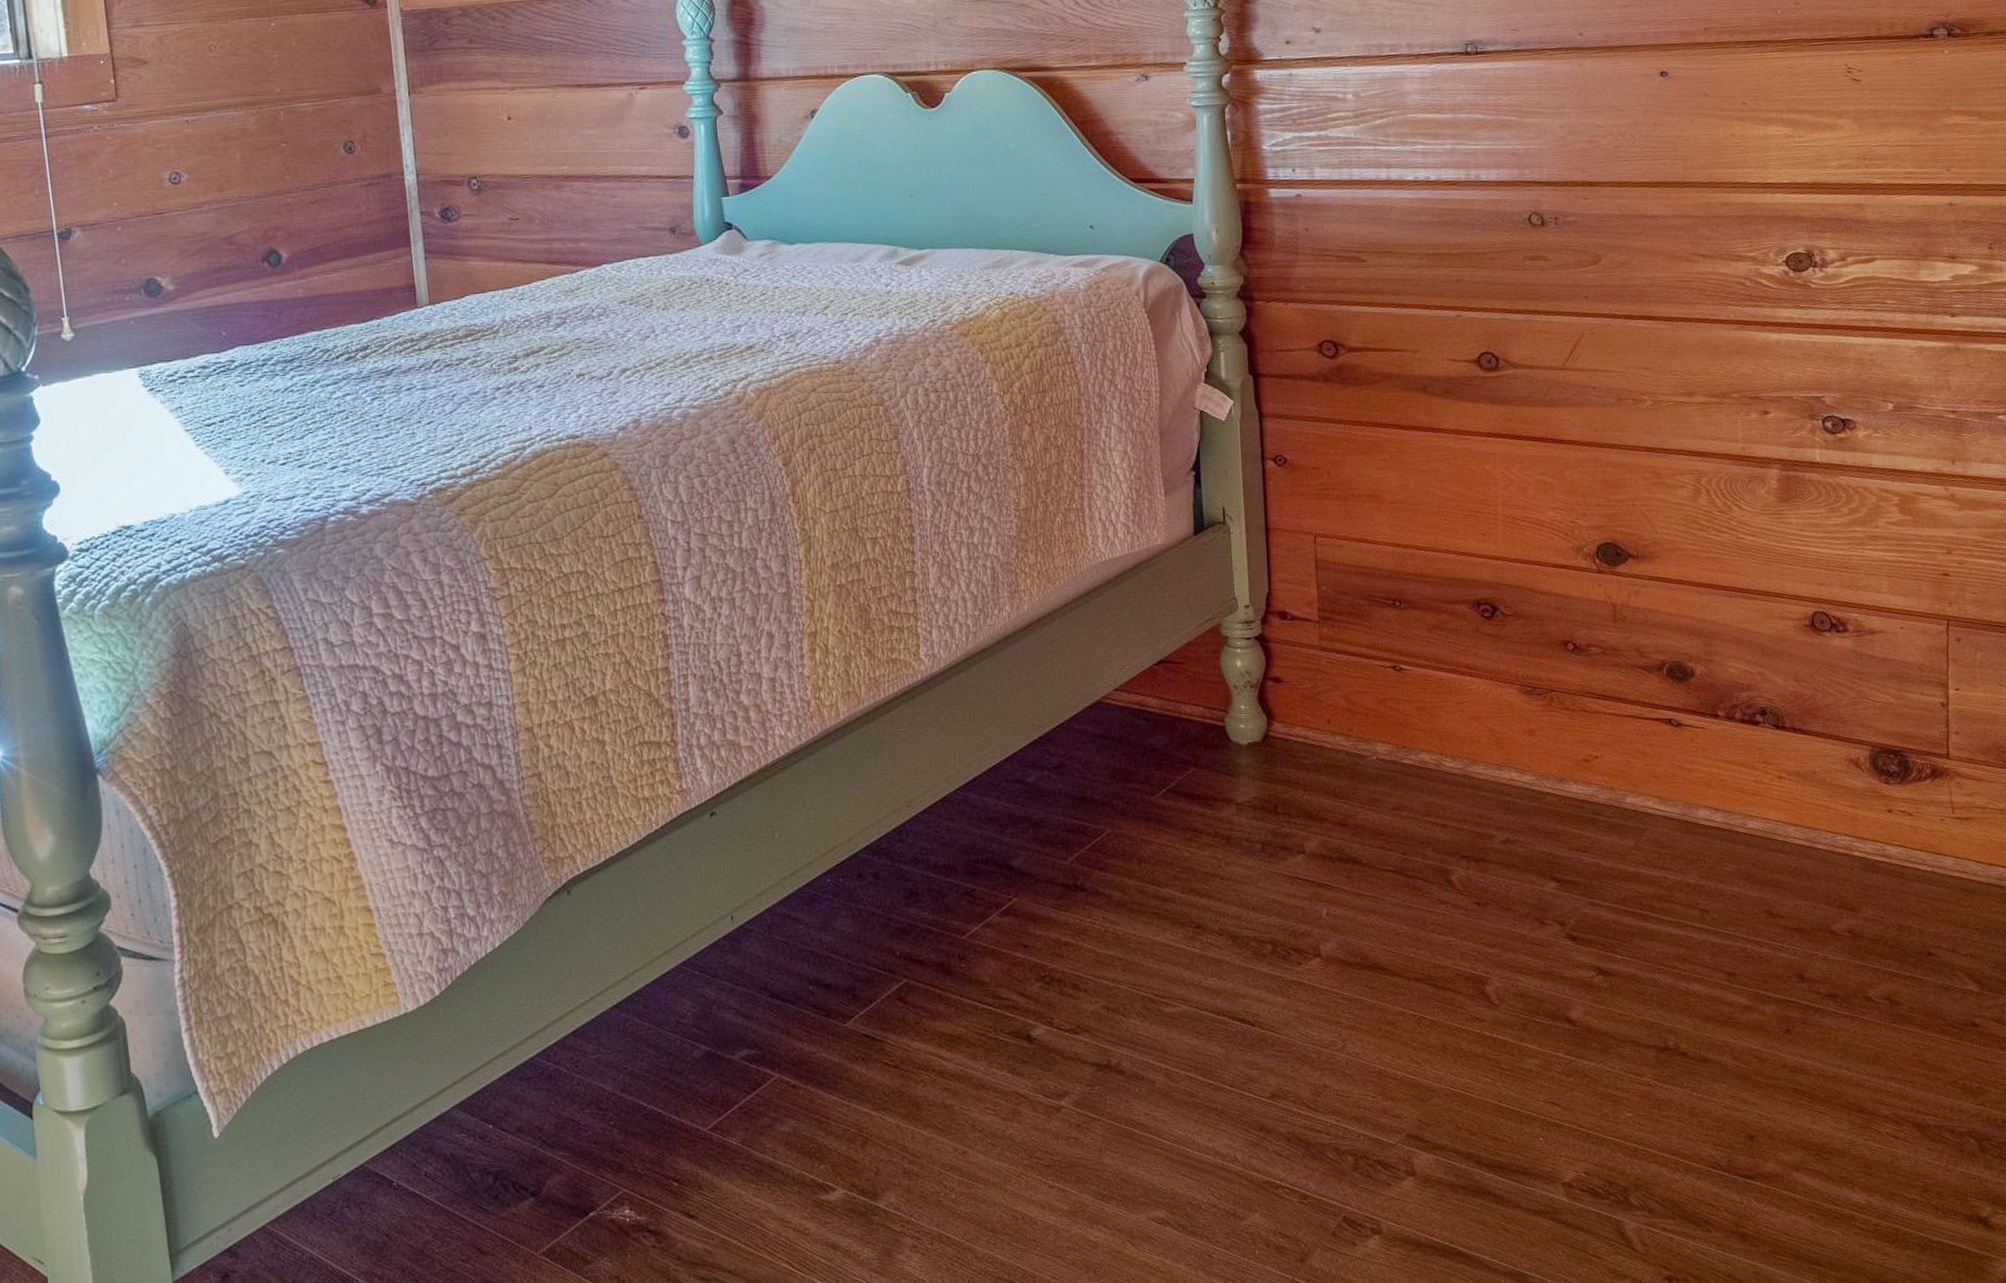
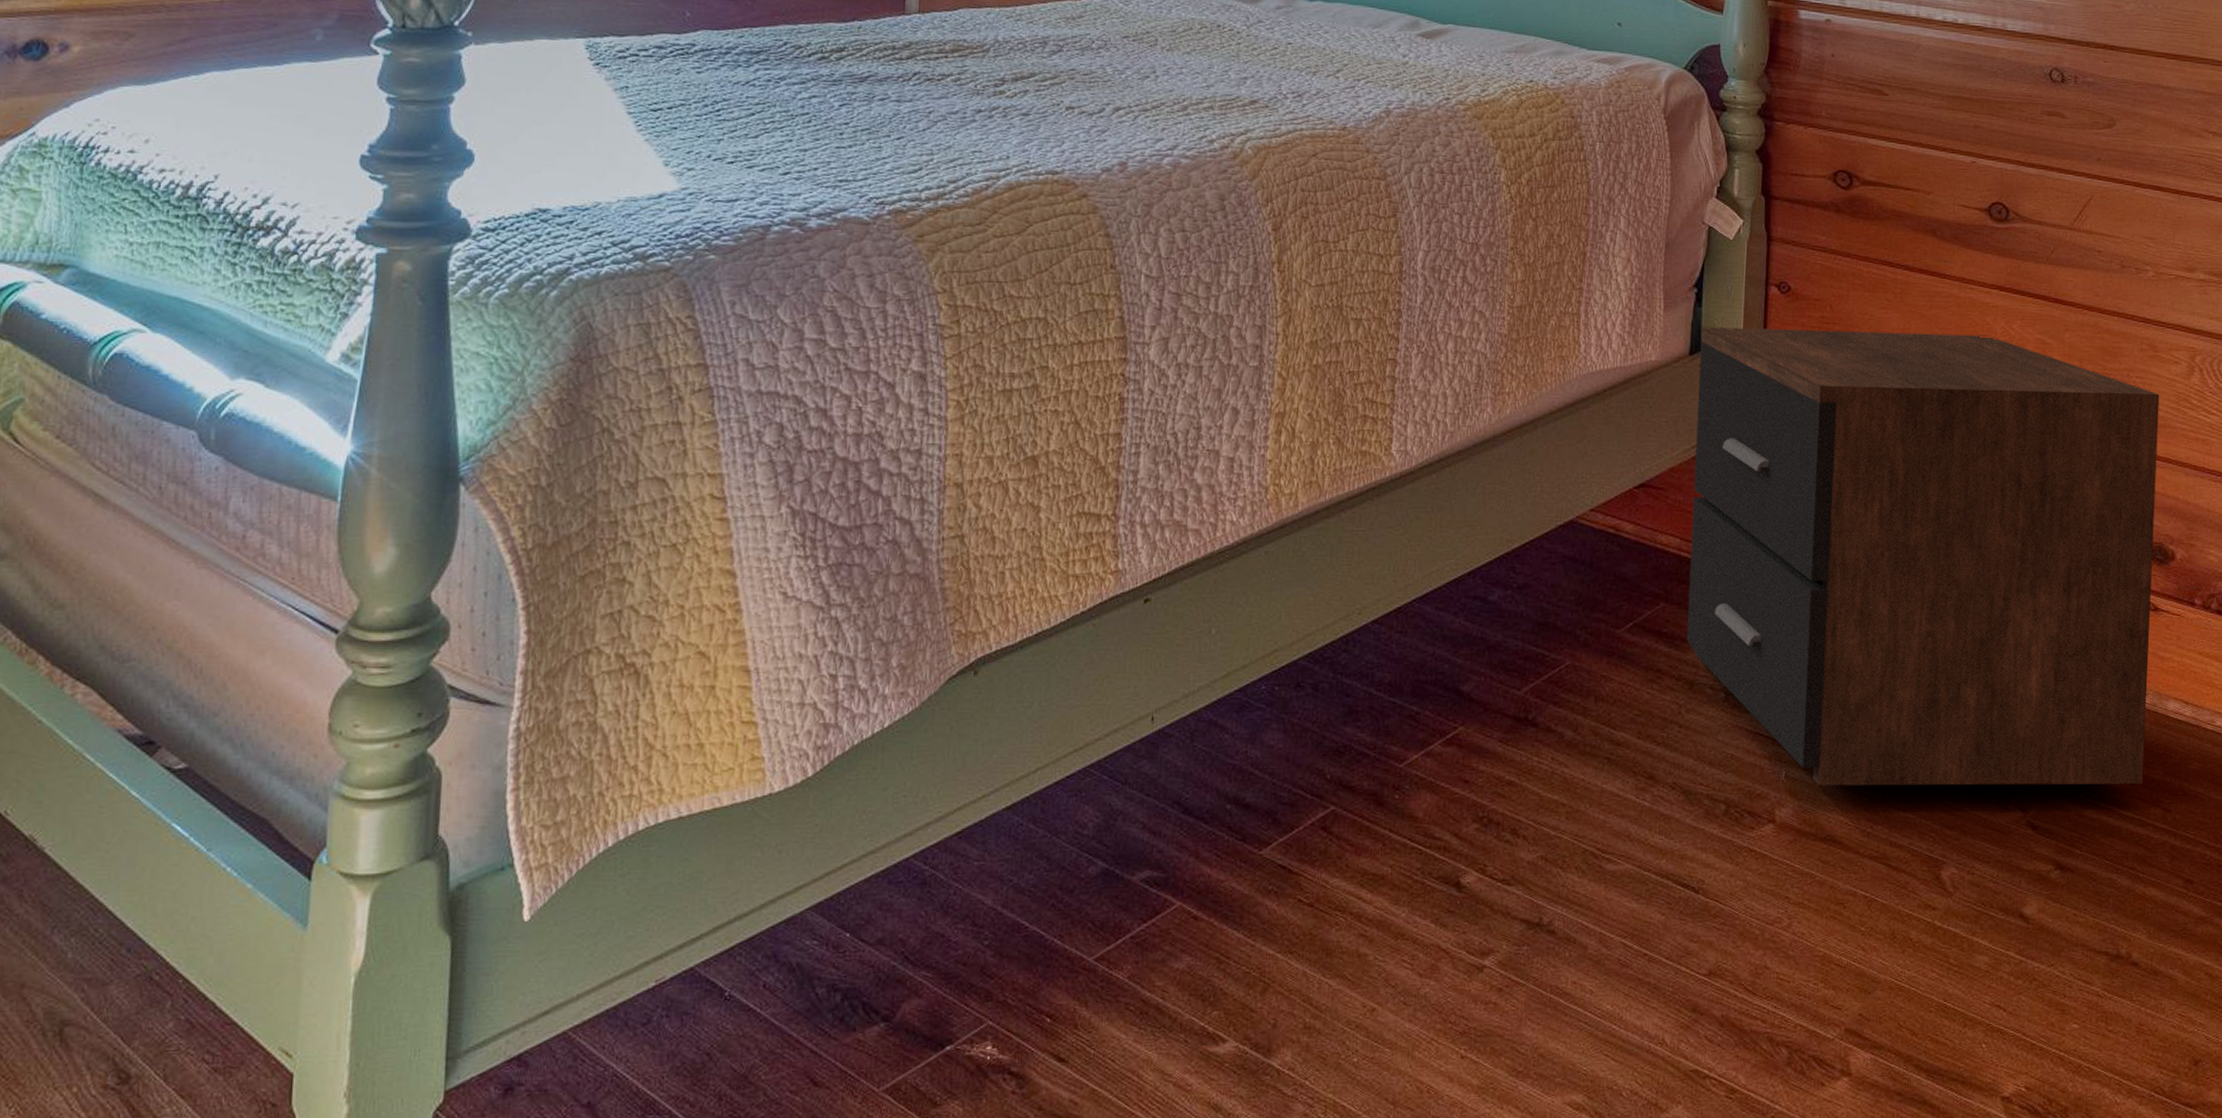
nightstand: none [1203,482,1679,920] -> present [1686,327,2160,786]

